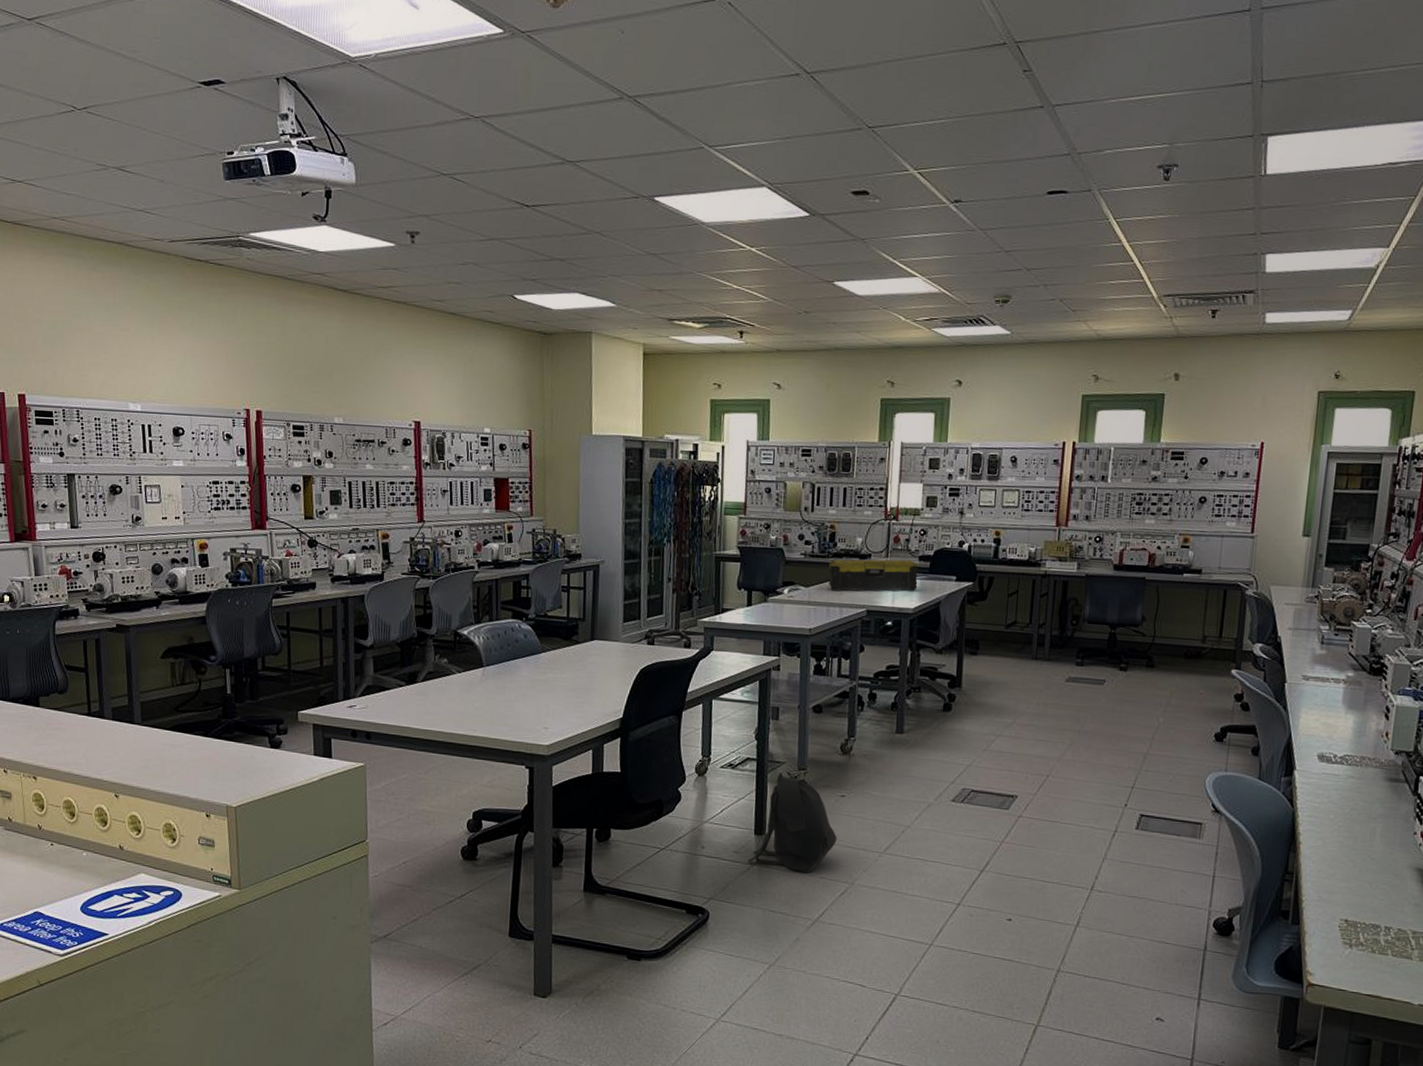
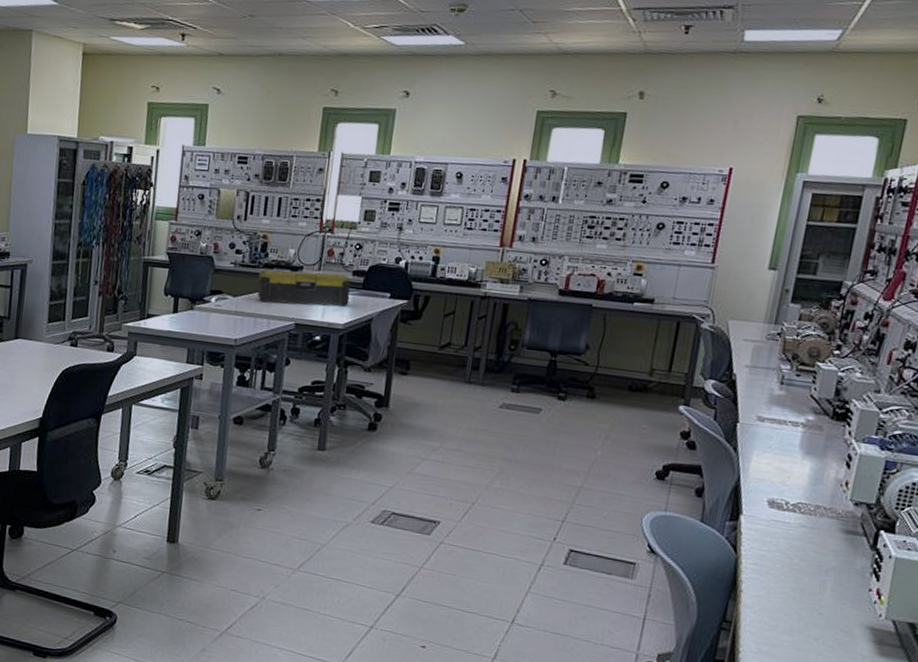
backpack: present [747,773,837,873] -> none [158,482,251,585]

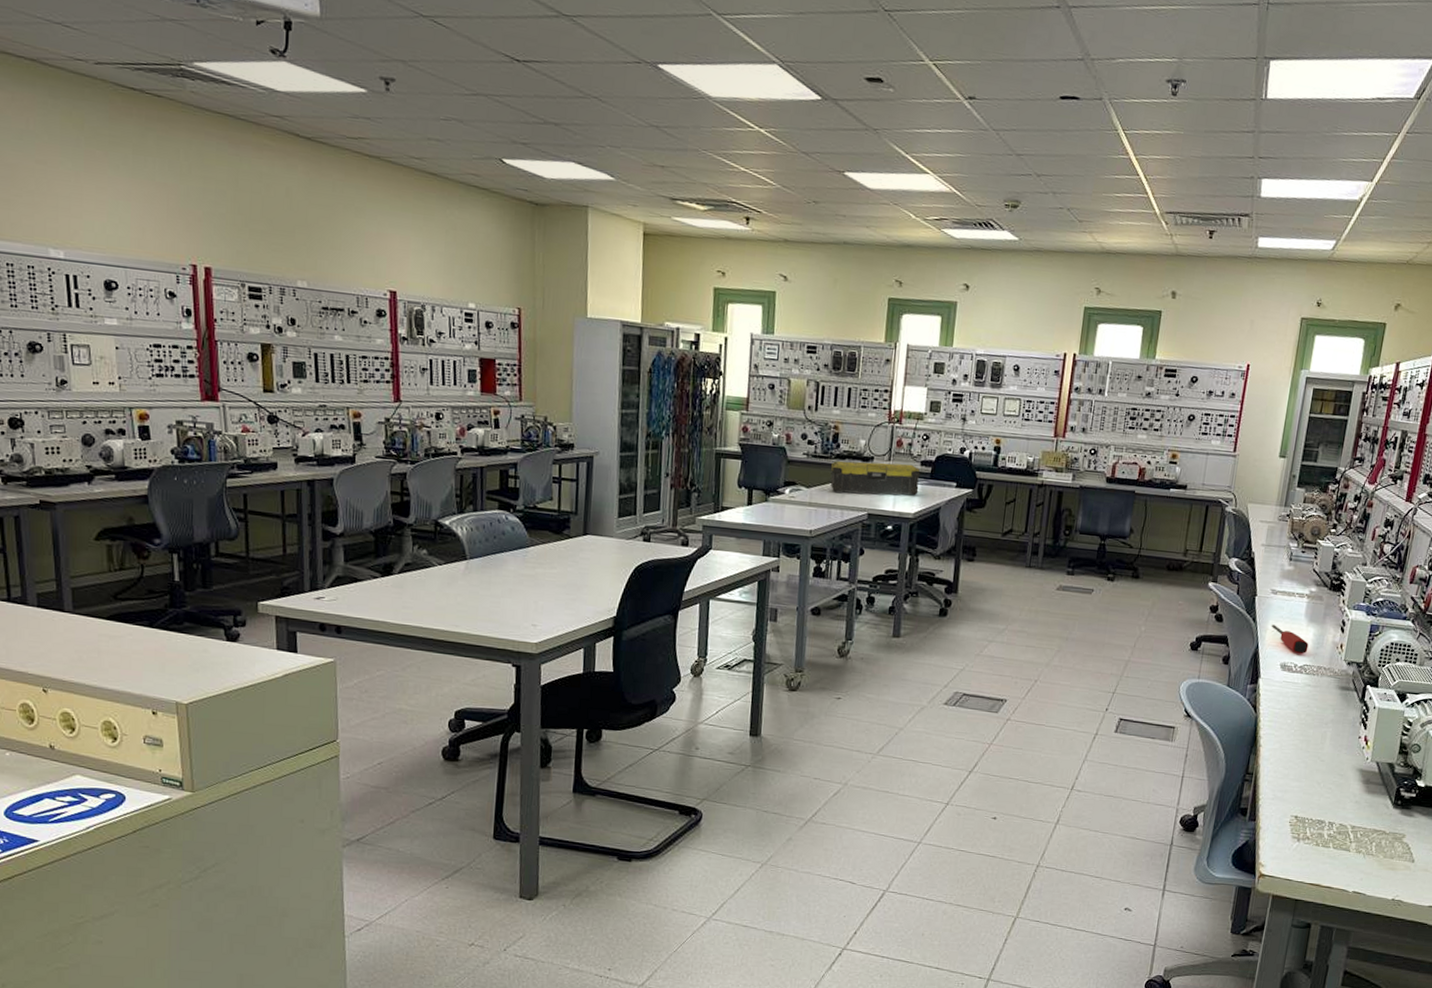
screwdriver: none [756,455,805,491] -> present [1271,624,1309,655]

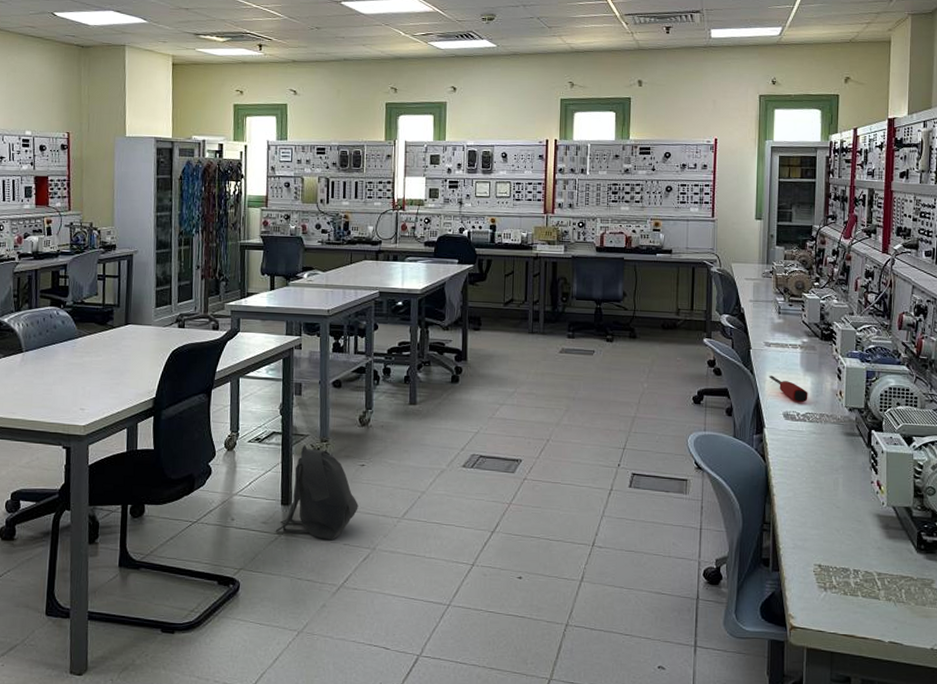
backpack: none [742,675,832,774] -> present [275,445,359,541]
toolbox: present [830,461,921,496] -> none [343,245,425,275]

